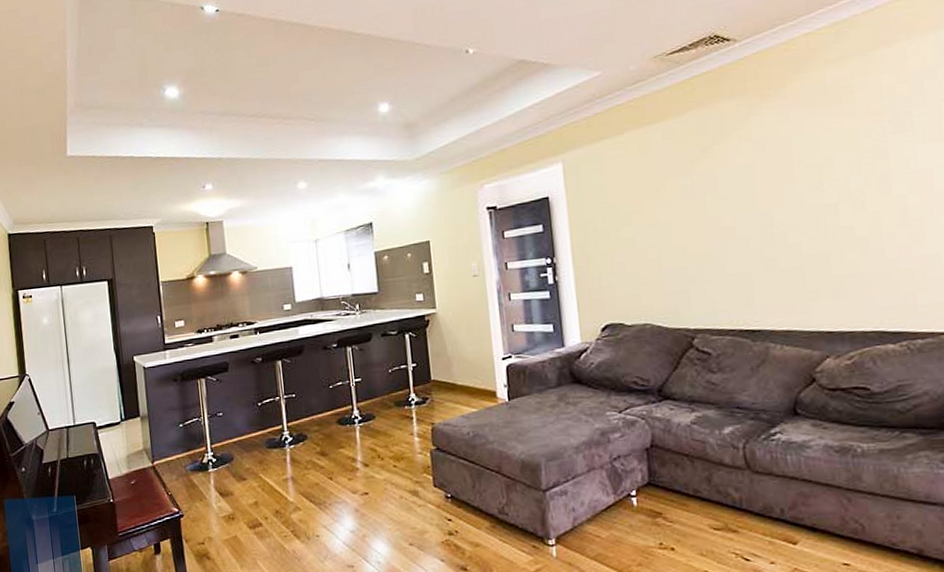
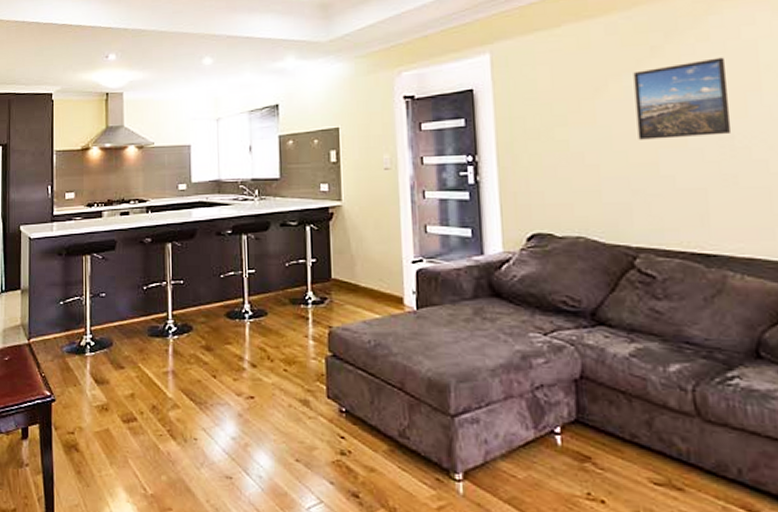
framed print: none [687,154,771,234] -> present [633,57,732,140]

